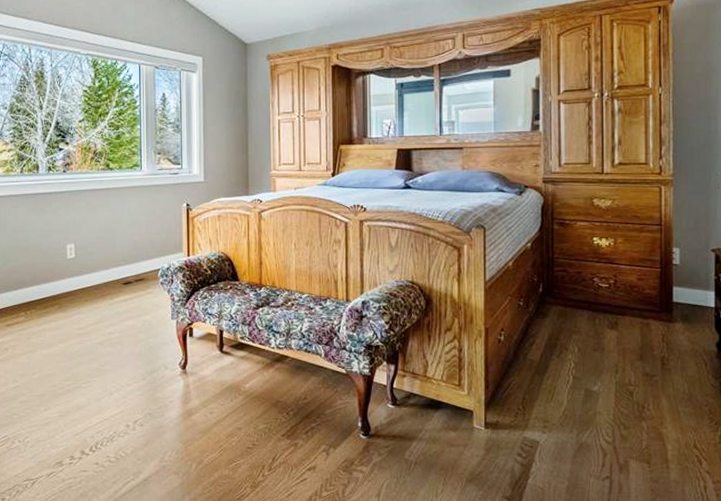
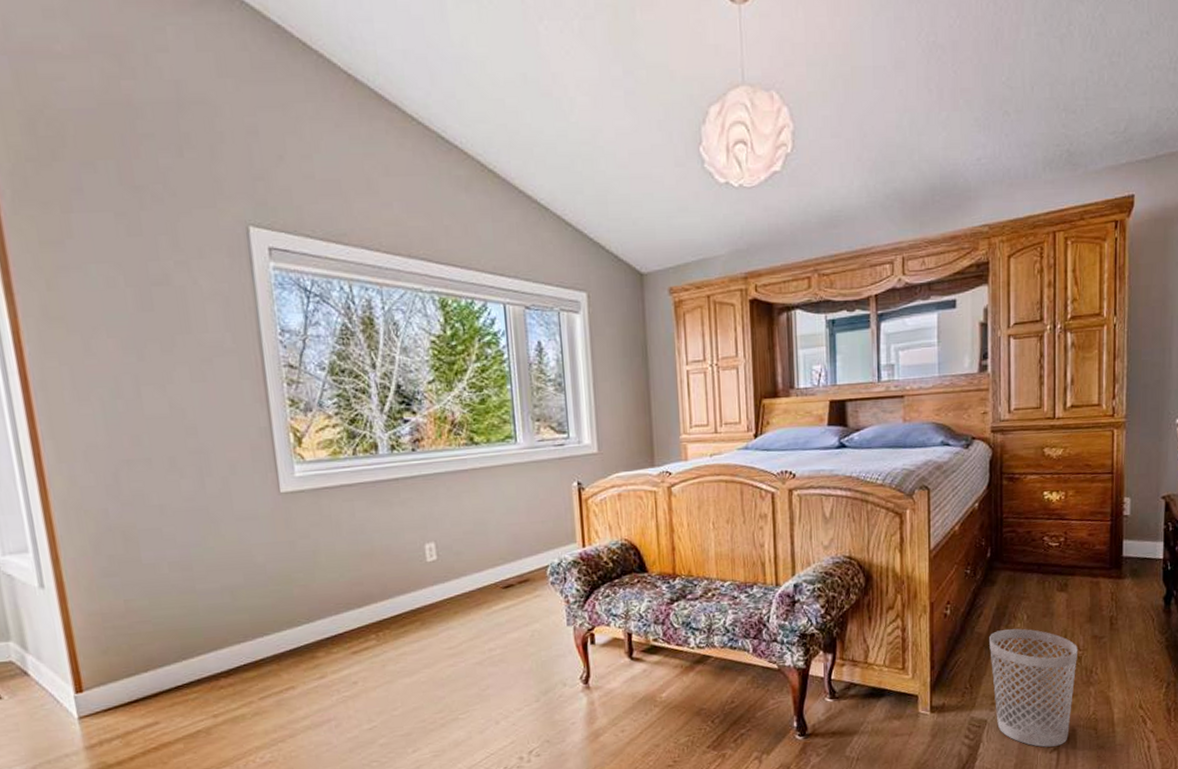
wastebasket: none [542,359,630,474] -> present [989,628,1079,747]

